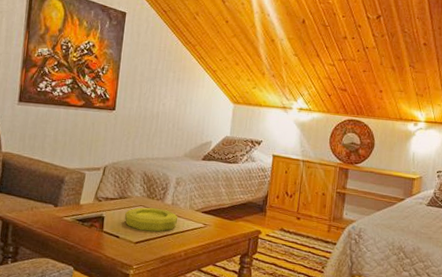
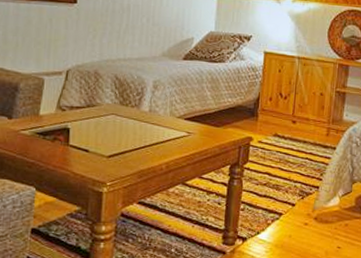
bowl: present [125,207,178,232] -> none [94,115,158,143]

